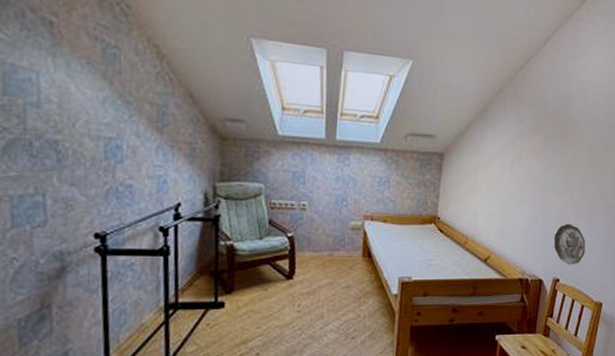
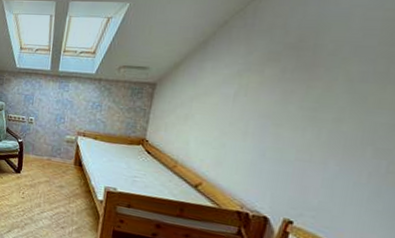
decorative plate: present [553,223,586,265] -> none [287,163,338,210]

